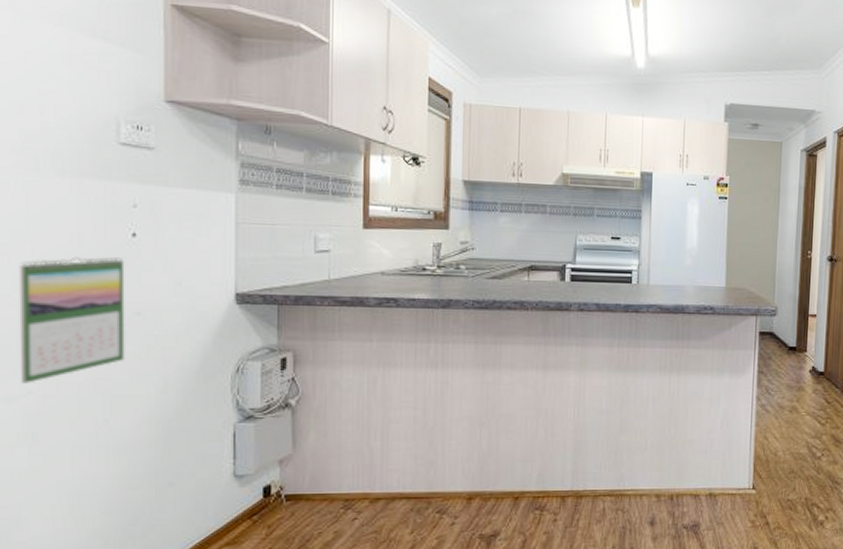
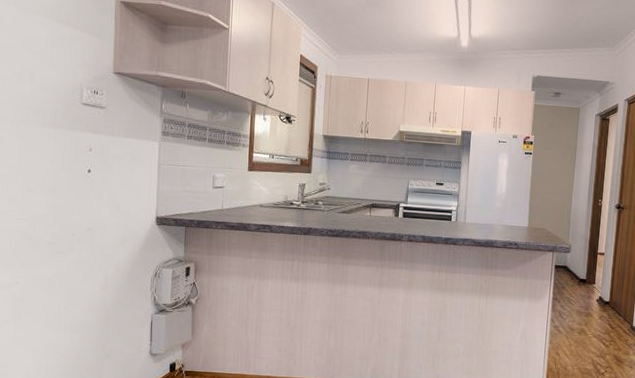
calendar: present [19,256,125,383] -> none [11,185,82,276]

